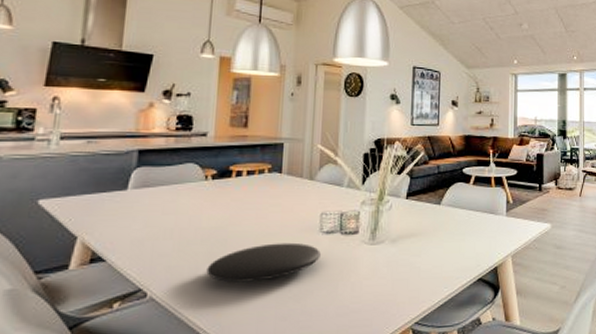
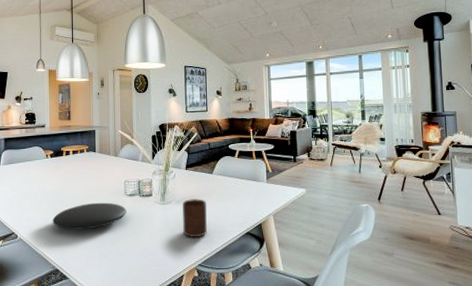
cup: none [398,237,430,287] -> present [182,199,207,237]

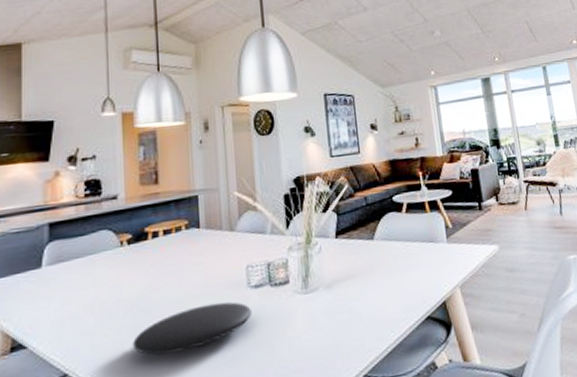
cup: present [182,199,207,237] -> none [333,278,372,337]

